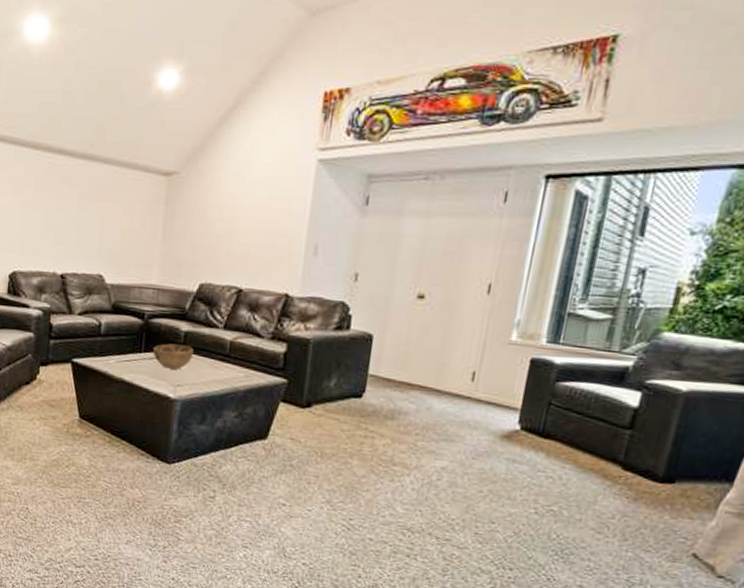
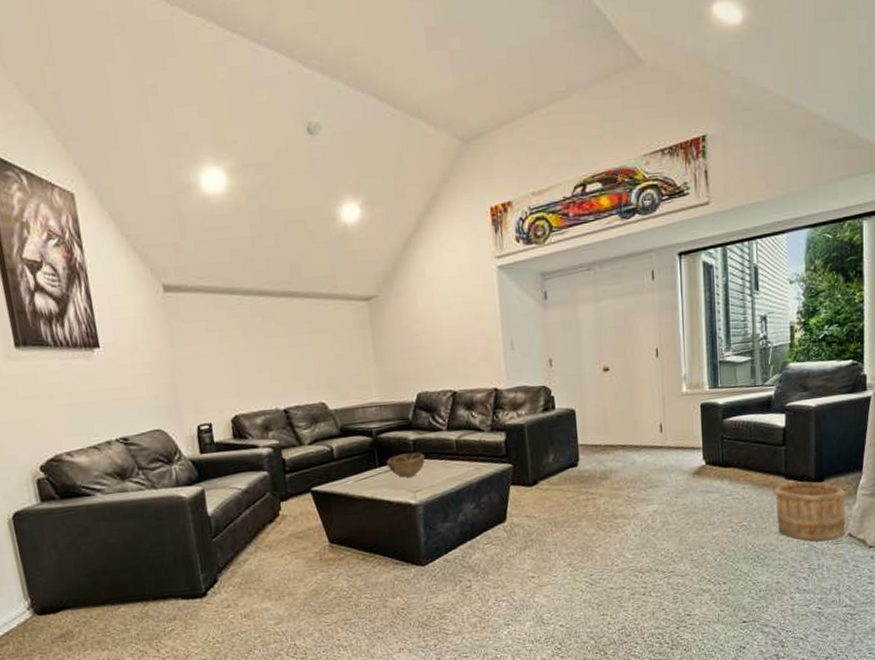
wooden bucket: none [597,473,703,556] -> present [774,481,846,542]

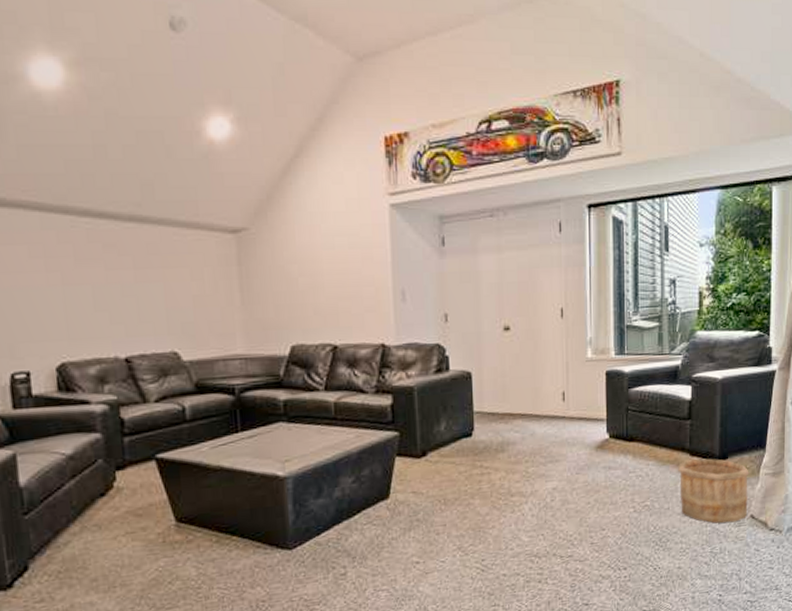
decorative bowl: present [387,452,425,478] -> none [251,415,297,445]

